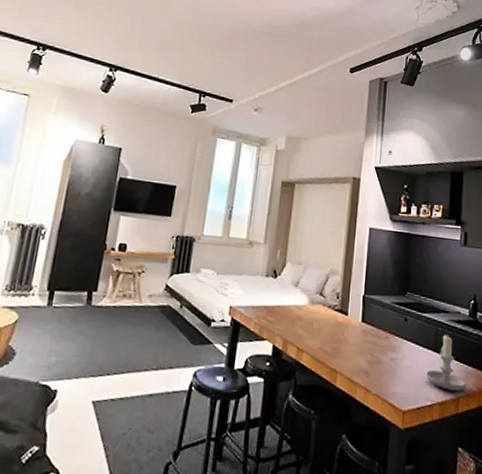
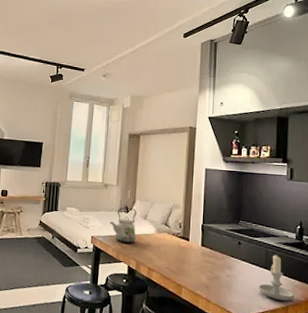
kettle: none [253,271,287,317] -> present [110,207,137,244]

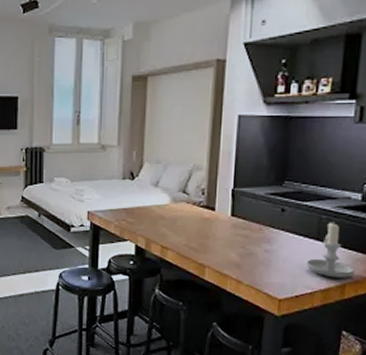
kettle: present [110,207,137,244] -> none [110,174,145,218]

